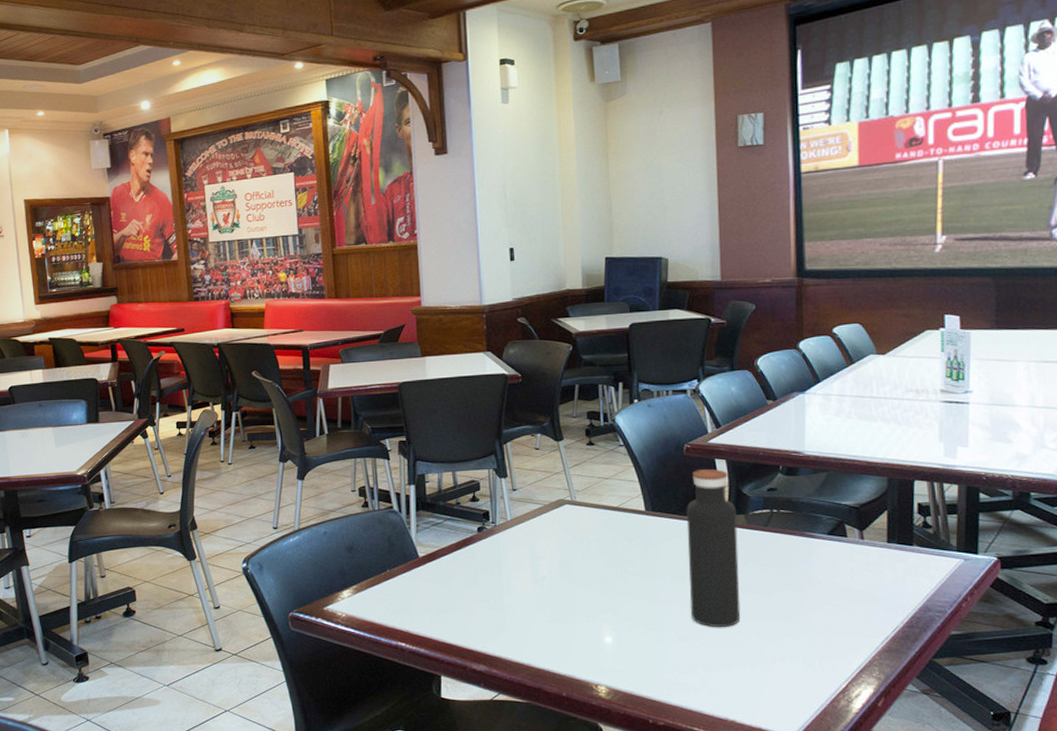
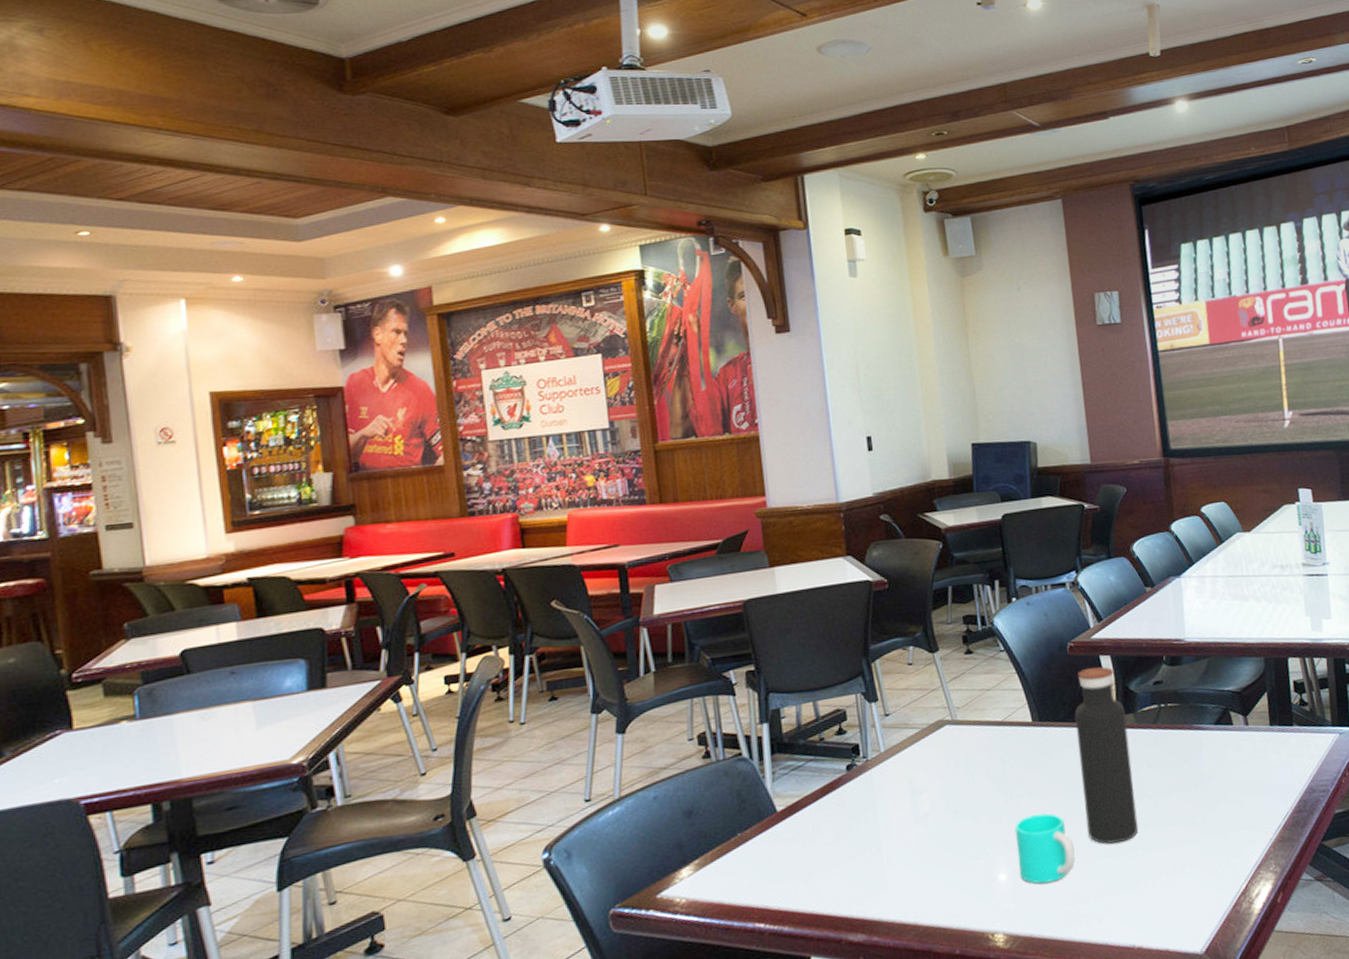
cup: none [622,592,677,651] -> present [1014,813,1075,884]

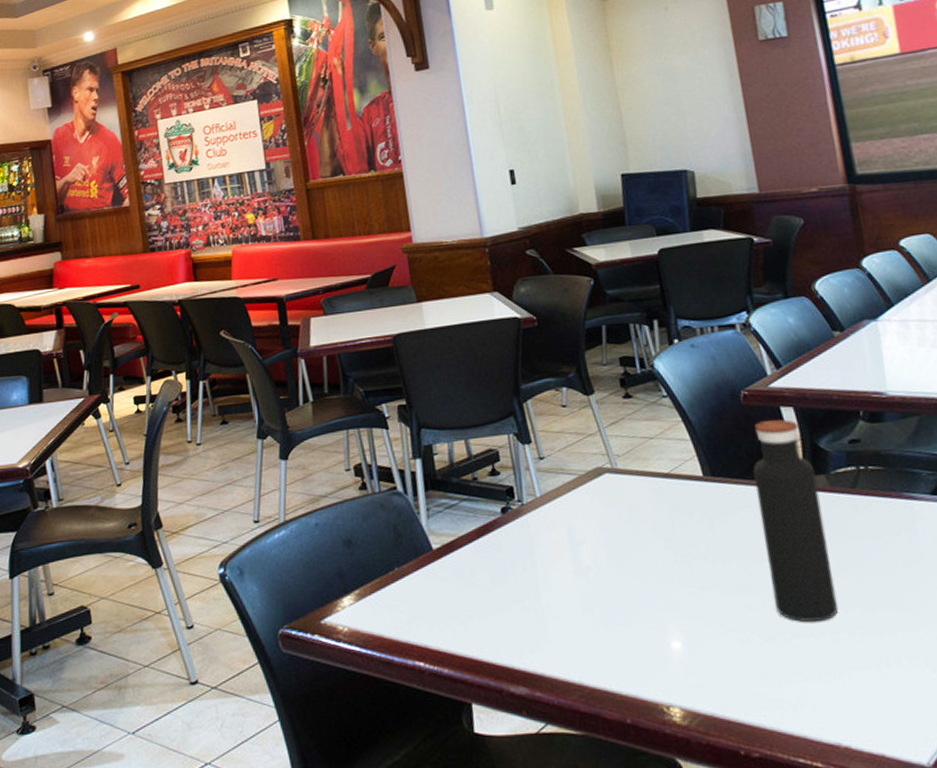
cup: present [1014,813,1075,884] -> none [688,579,762,658]

